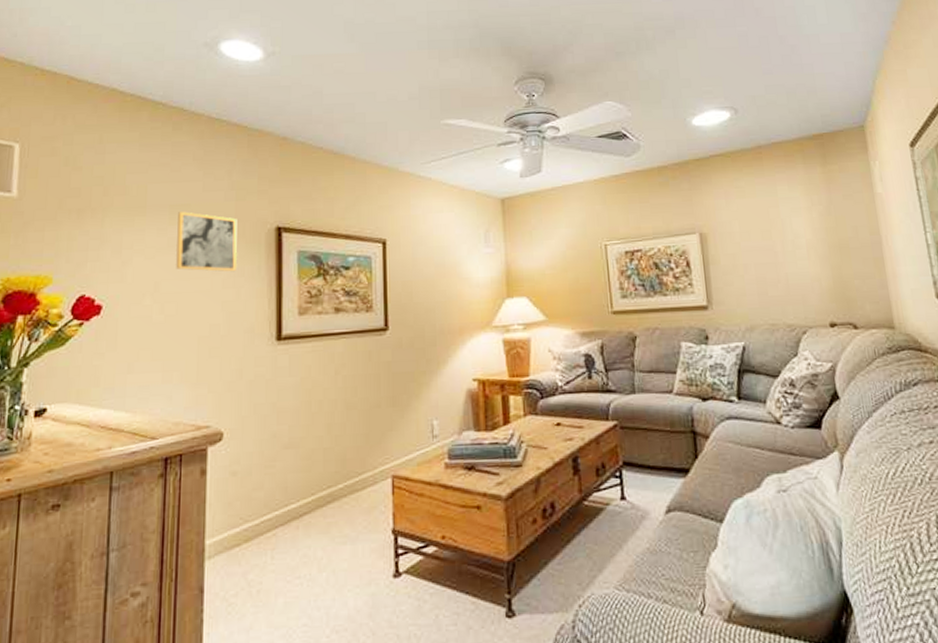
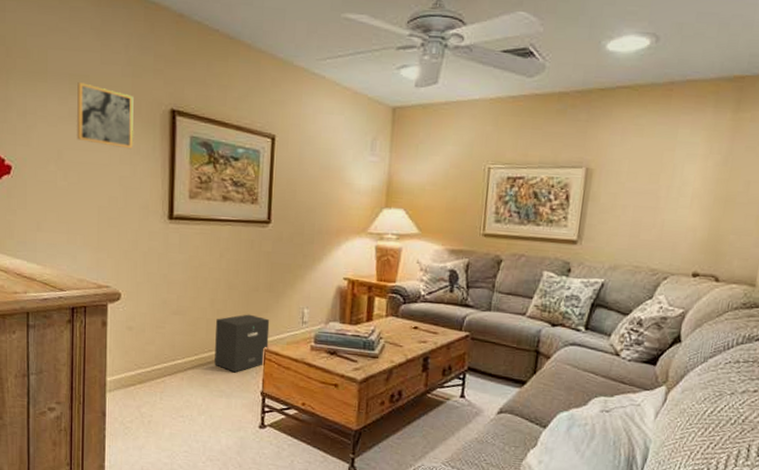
speaker: none [335,435,397,510] -> present [214,314,270,373]

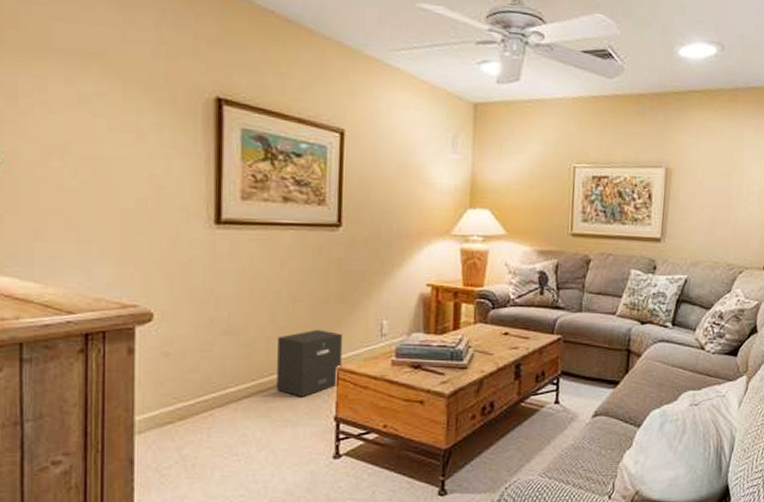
wall art: present [77,82,134,149] -> none [91,62,168,143]

